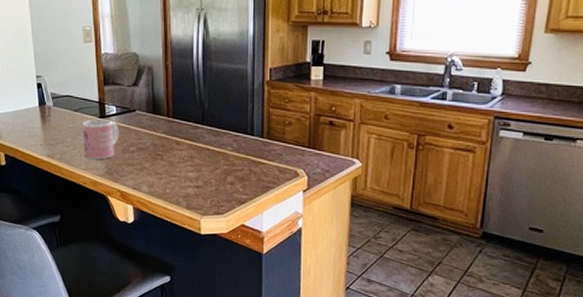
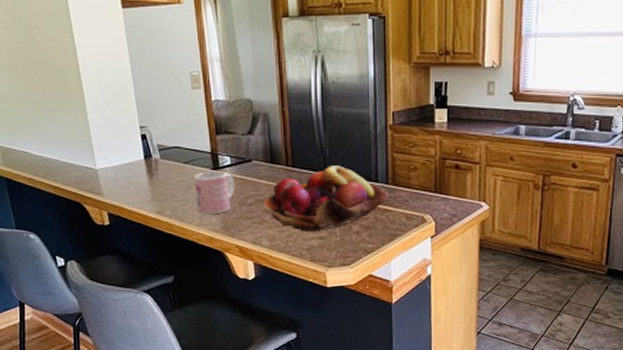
fruit basket: none [144,118,263,181] -> present [263,166,389,232]

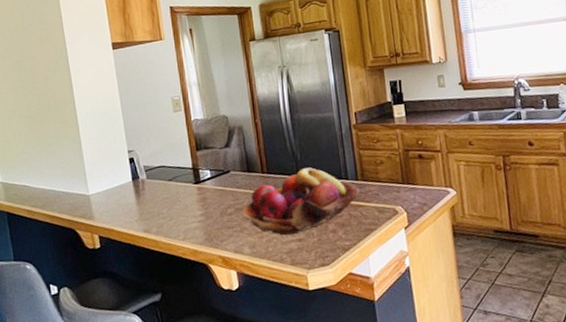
mug: present [194,170,235,215] -> none [177,184,216,229]

